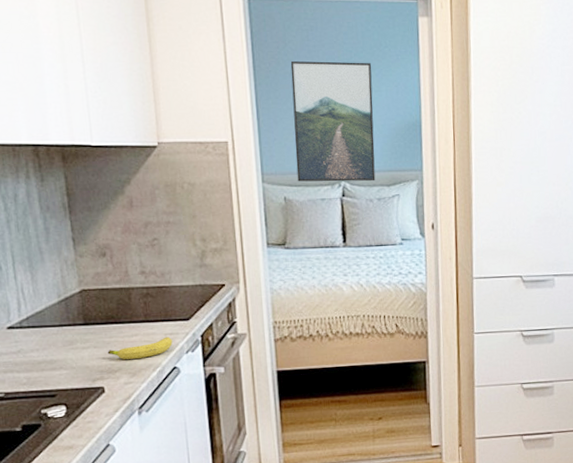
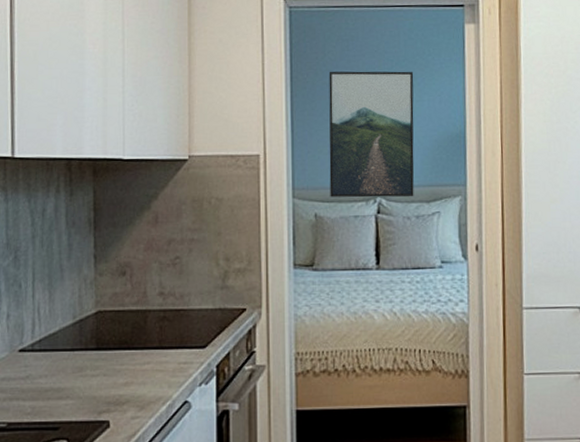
fruit: present [107,336,173,359] -> none [117,366,186,390]

